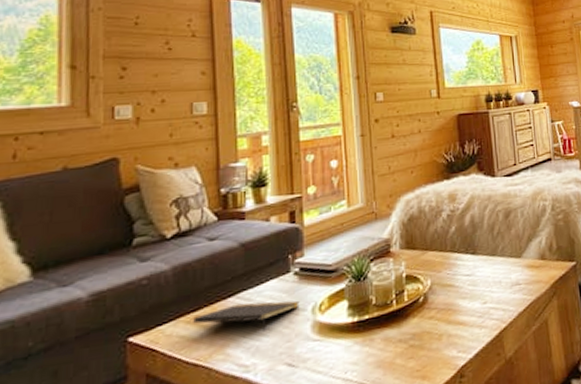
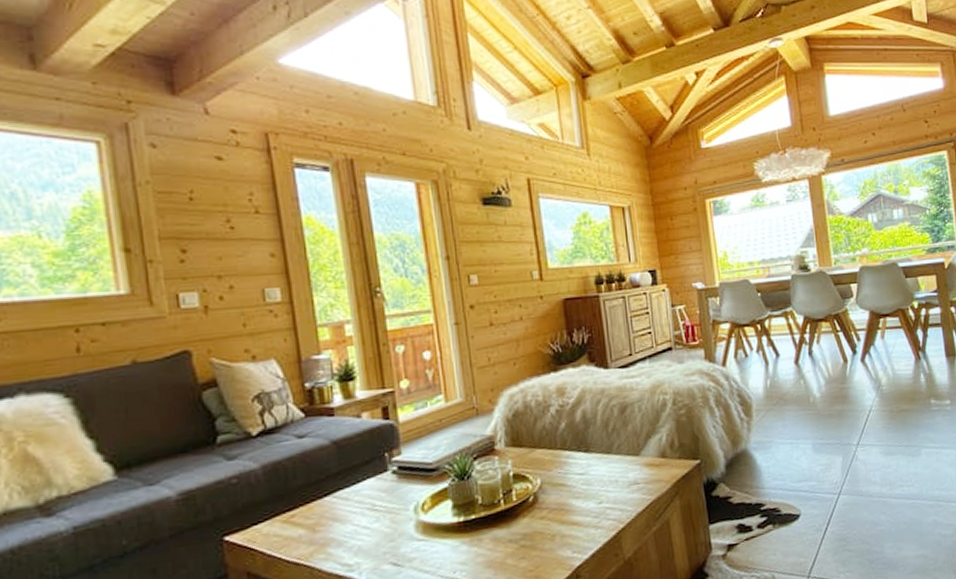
notepad: present [193,300,300,331] -> none [290,500,401,531]

